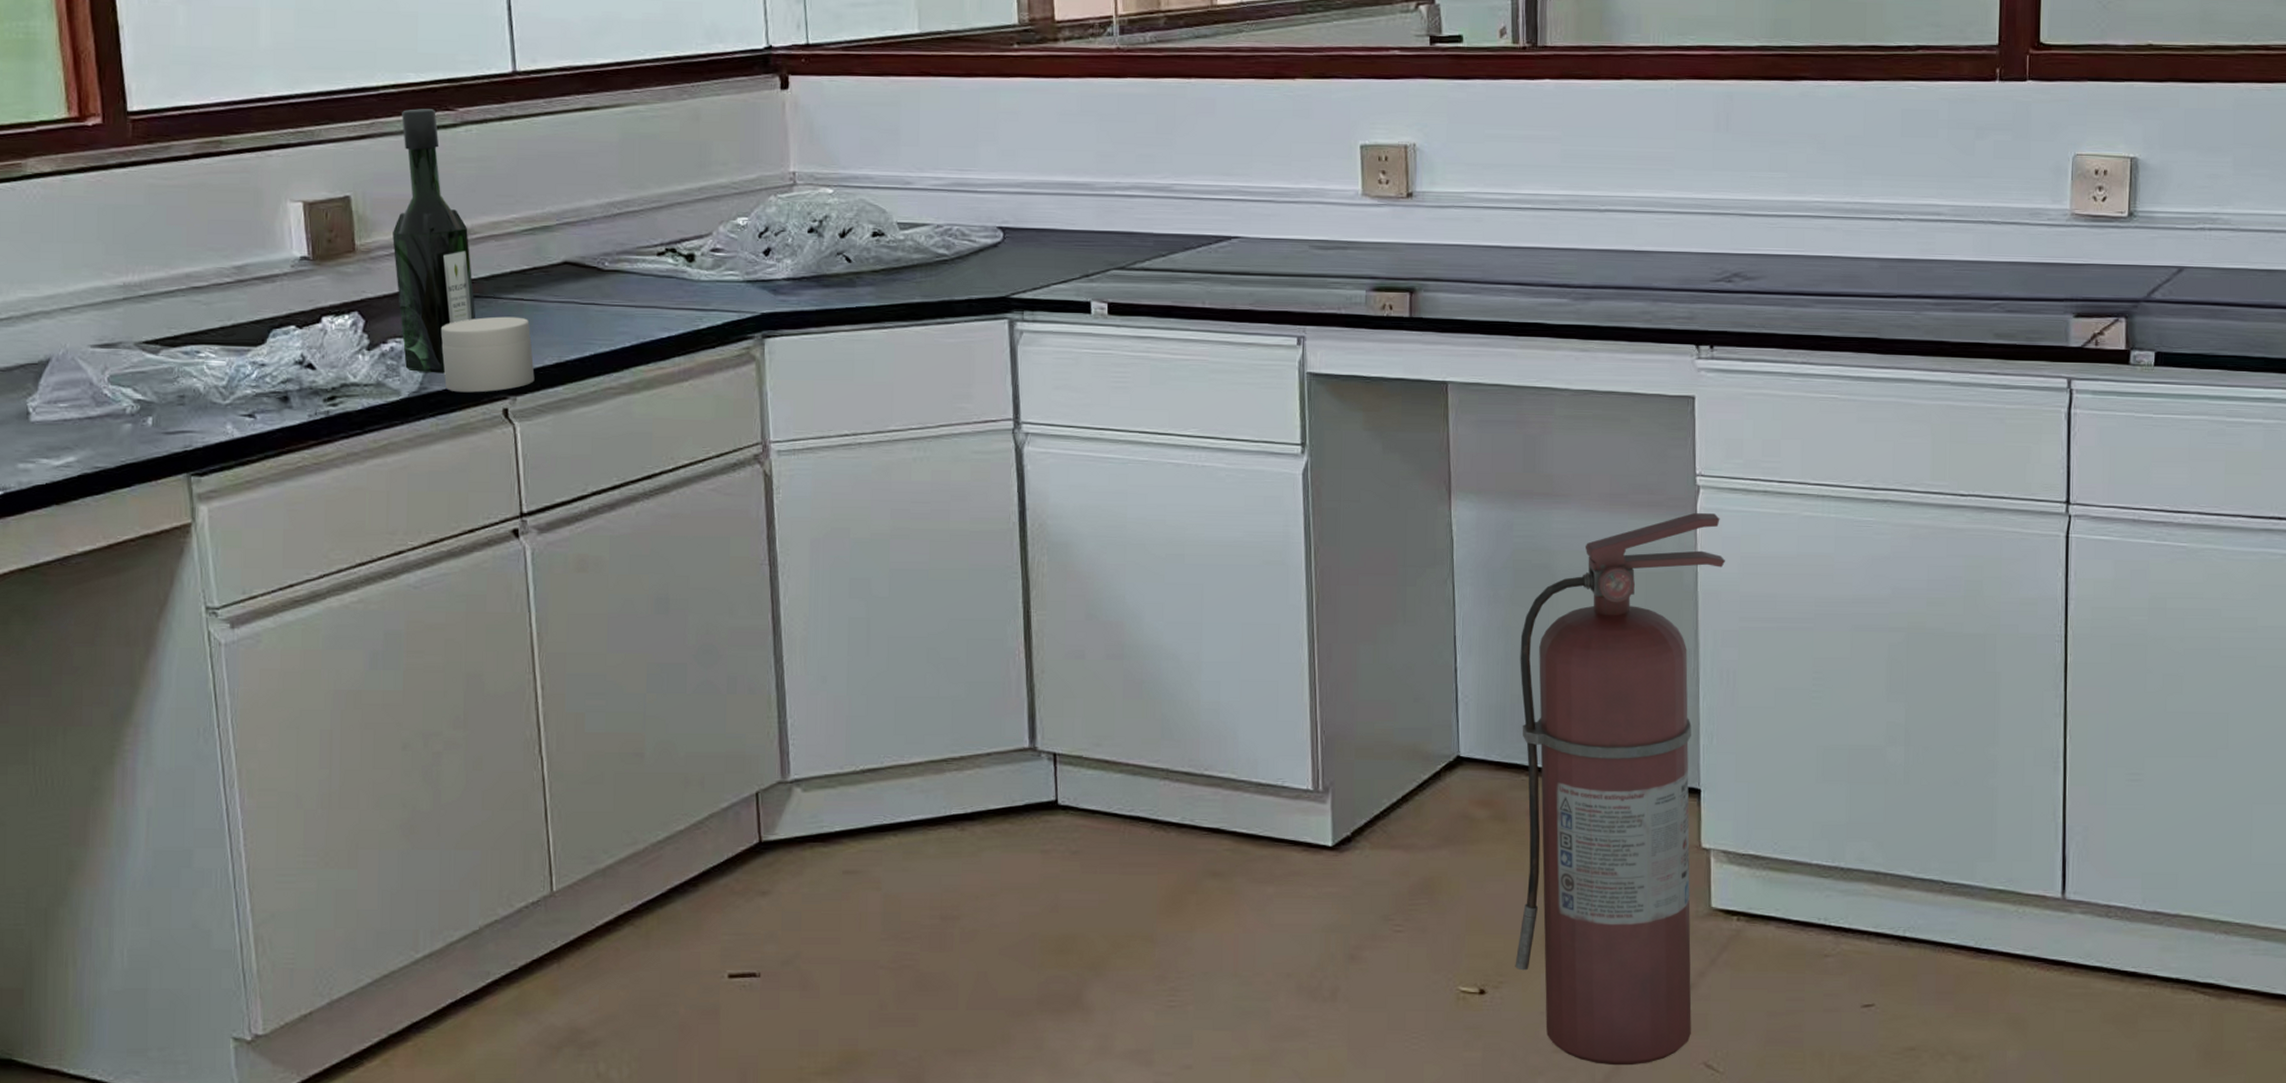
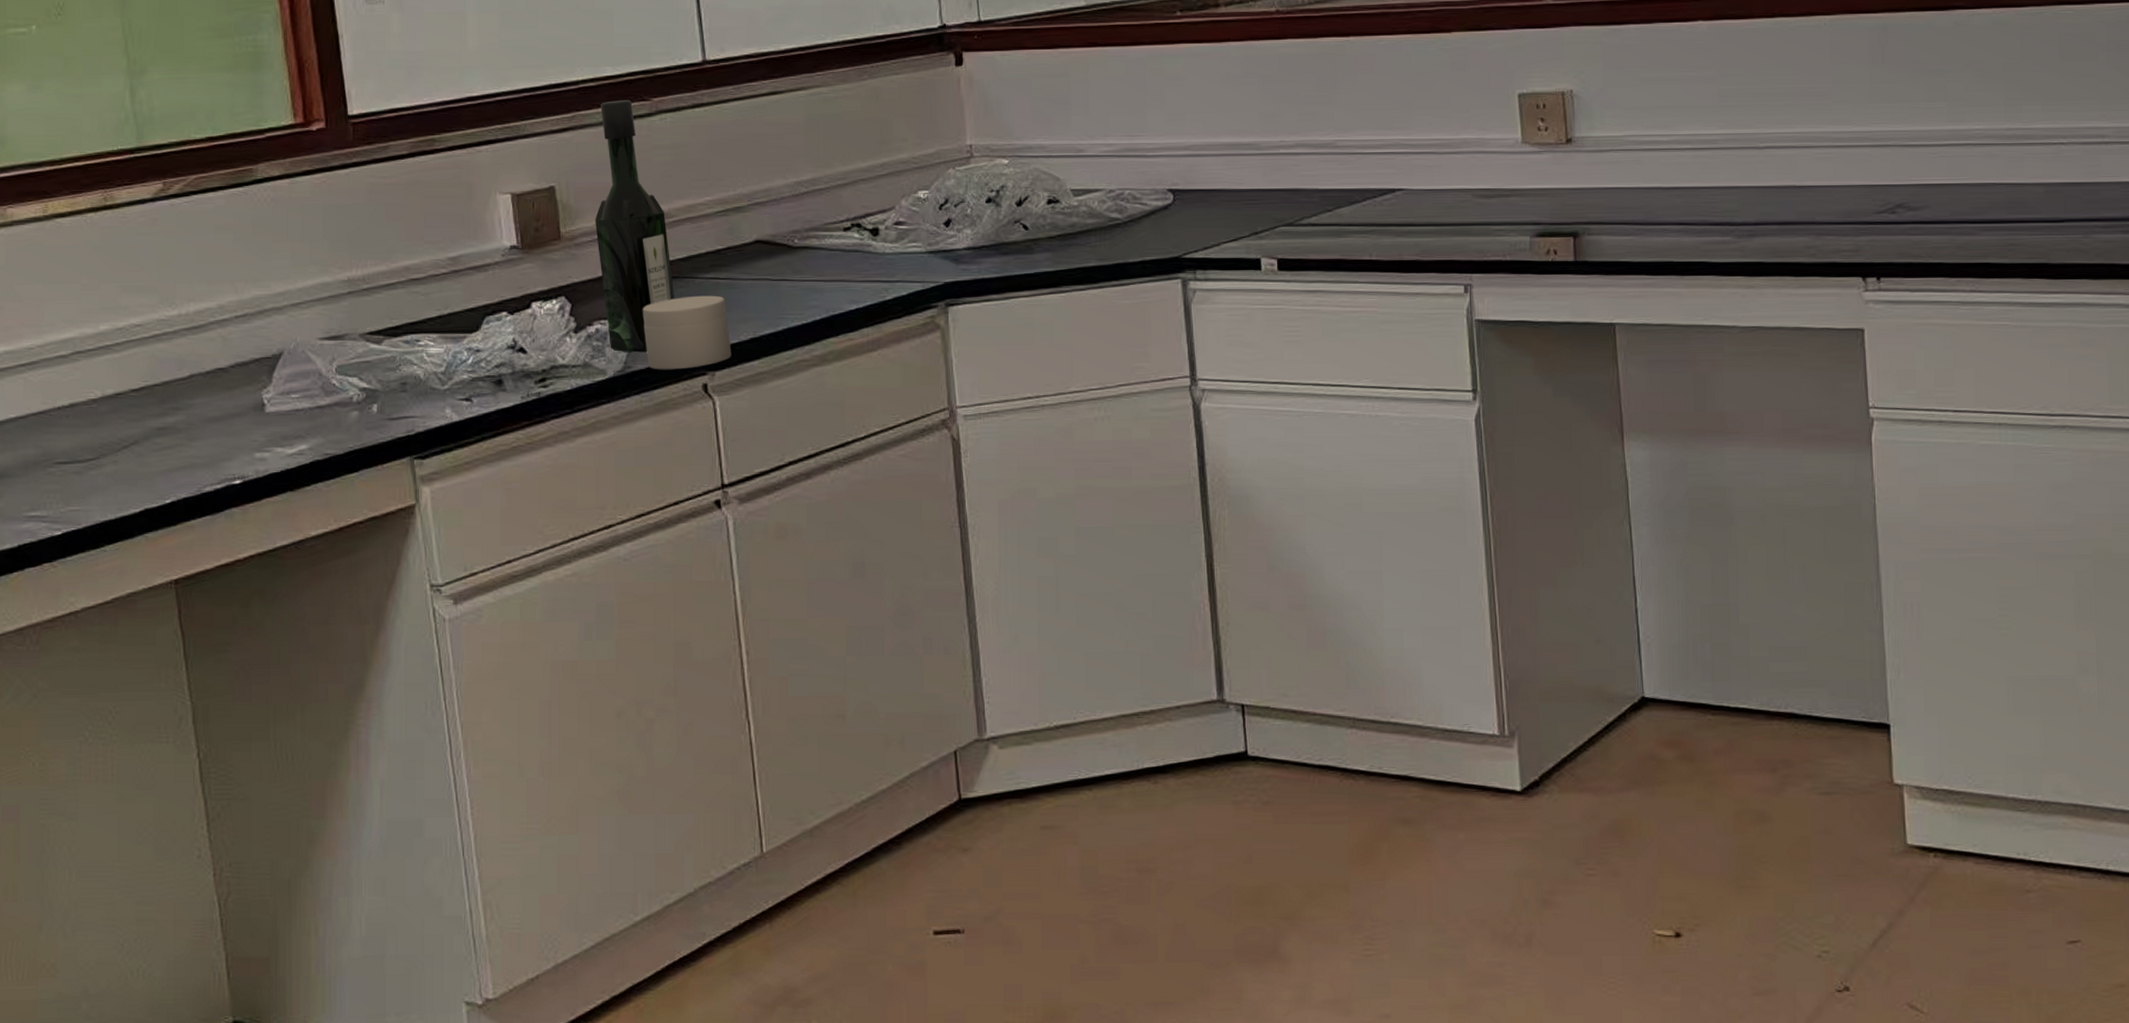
fire extinguisher: present [1515,512,1726,1066] -> none [1700,445,1904,1008]

